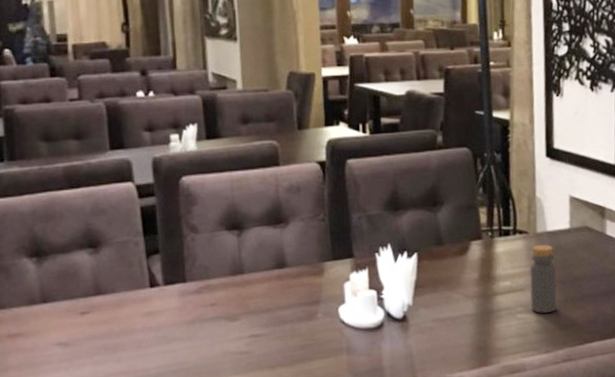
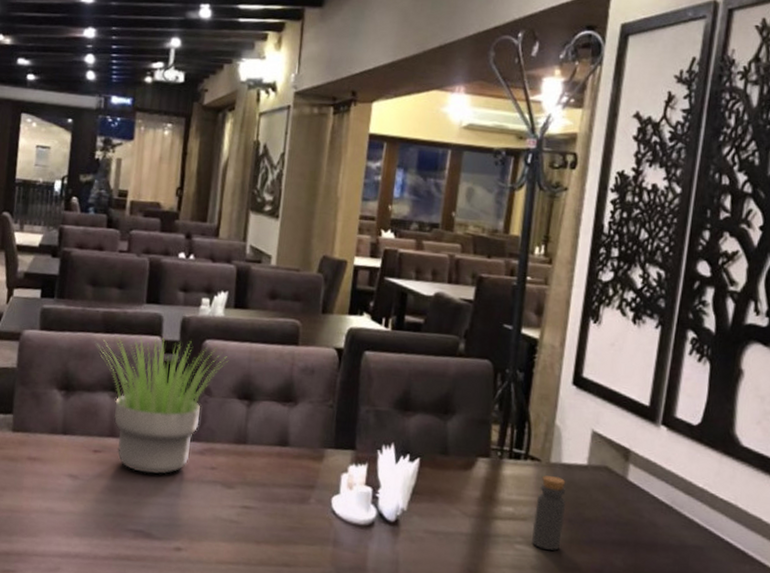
potted plant: none [66,181,209,325] -> present [99,336,228,474]

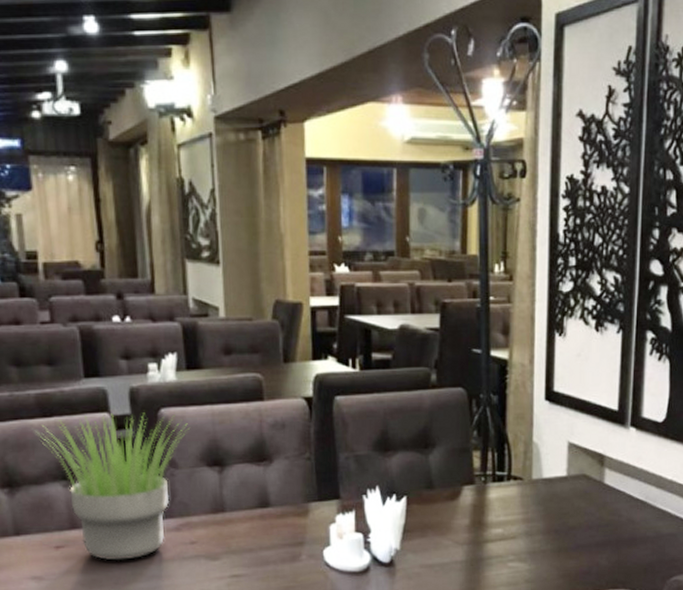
bottle: present [532,475,566,551] -> none [522,491,551,562]

